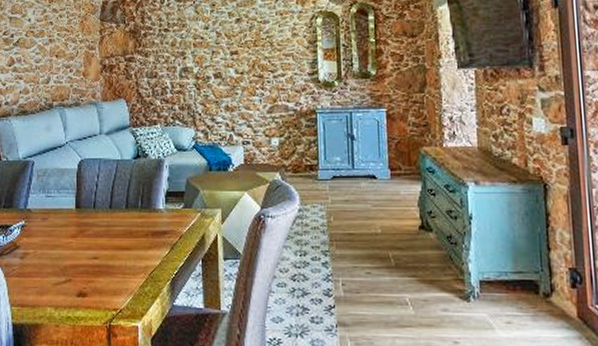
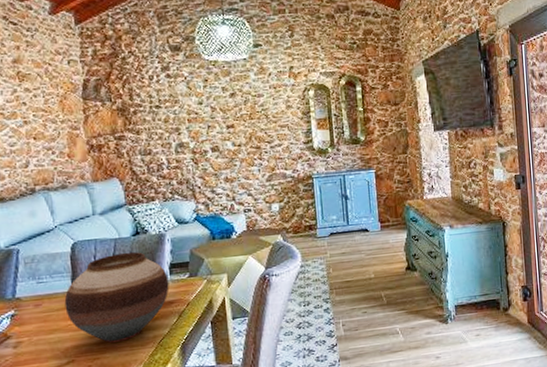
vase: none [68,175,164,267] -> present [64,252,169,343]

